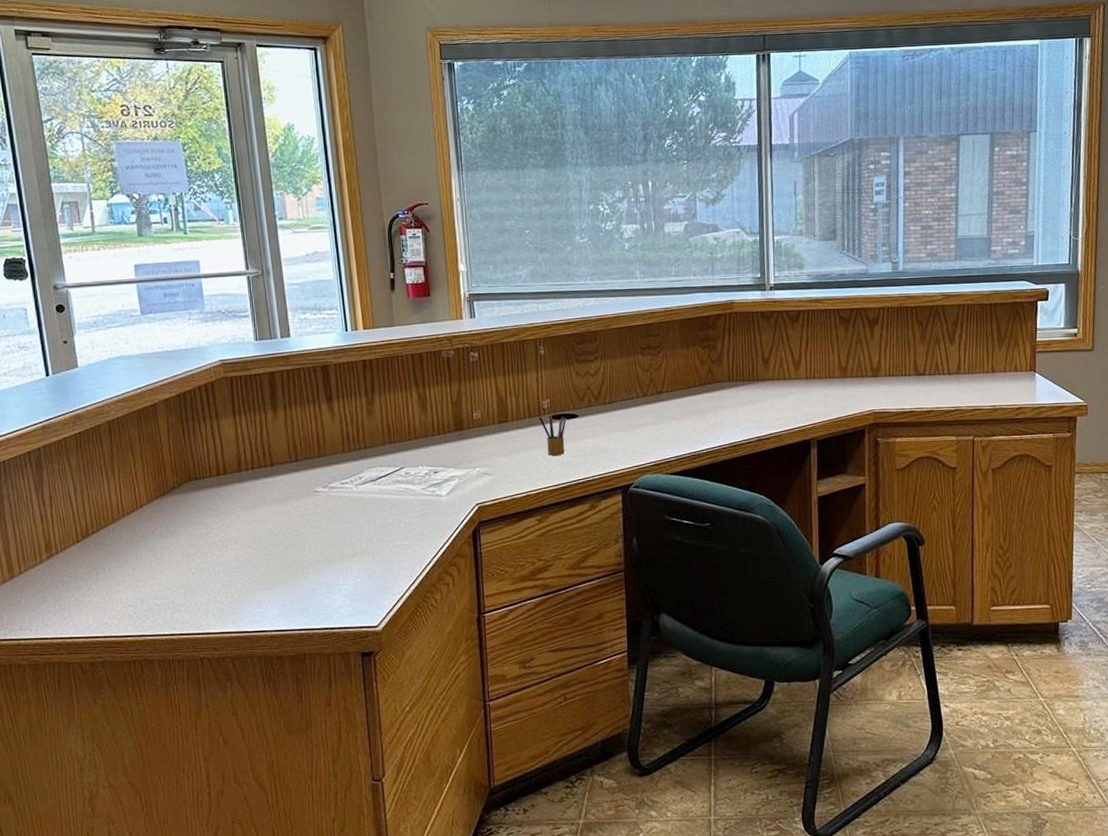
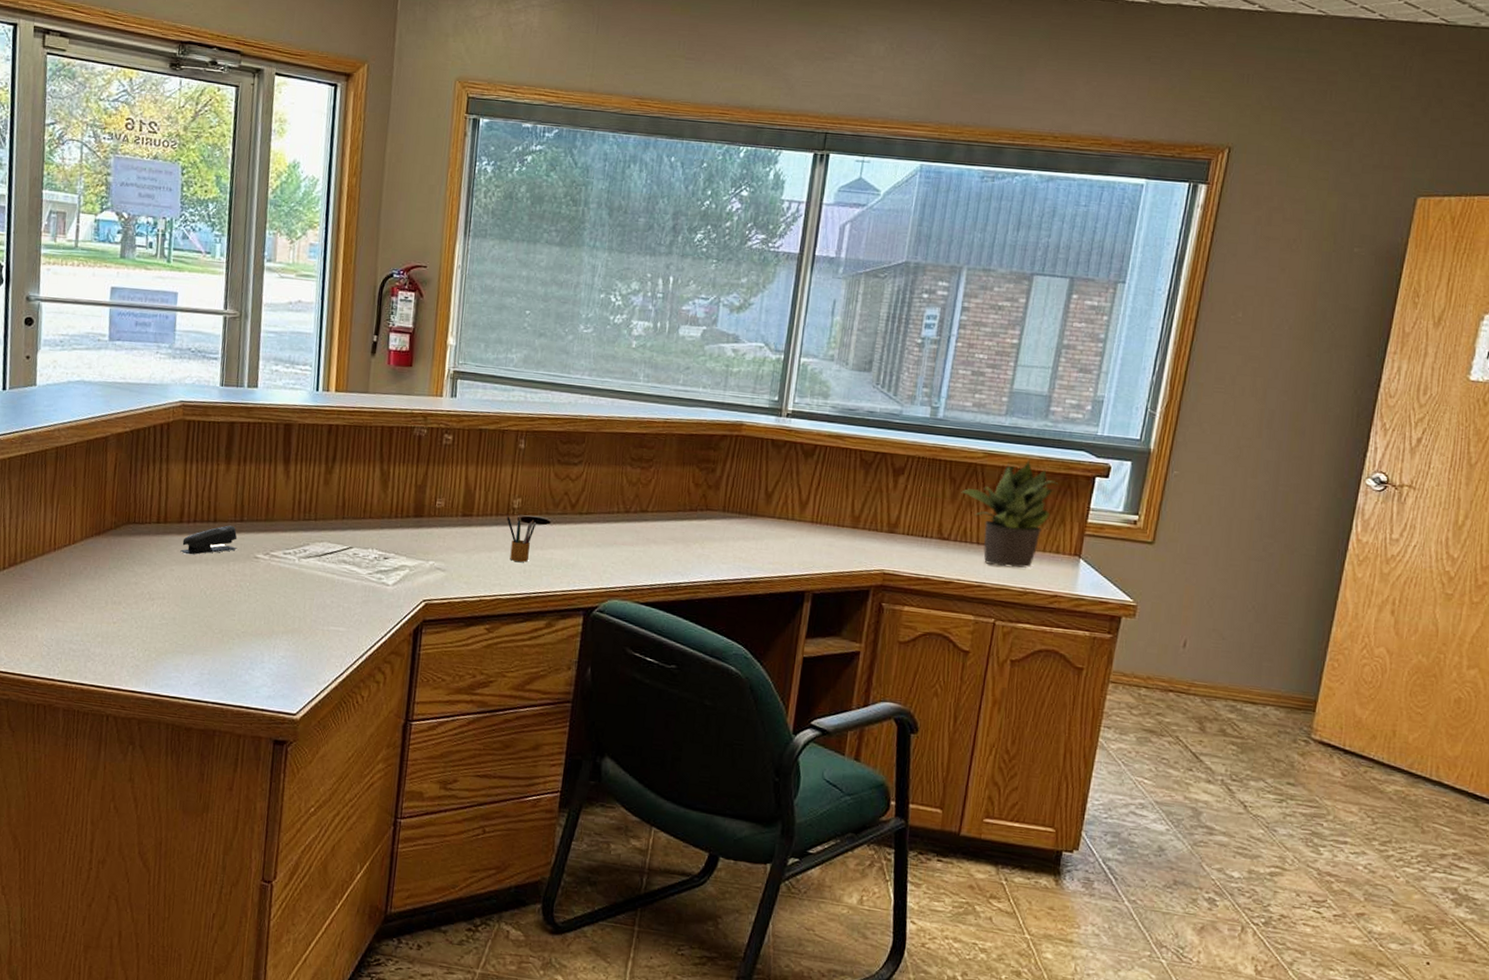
stapler: none [244,466,297,500] -> present [180,525,238,555]
potted plant: none [928,296,1008,391] -> present [961,460,1059,568]

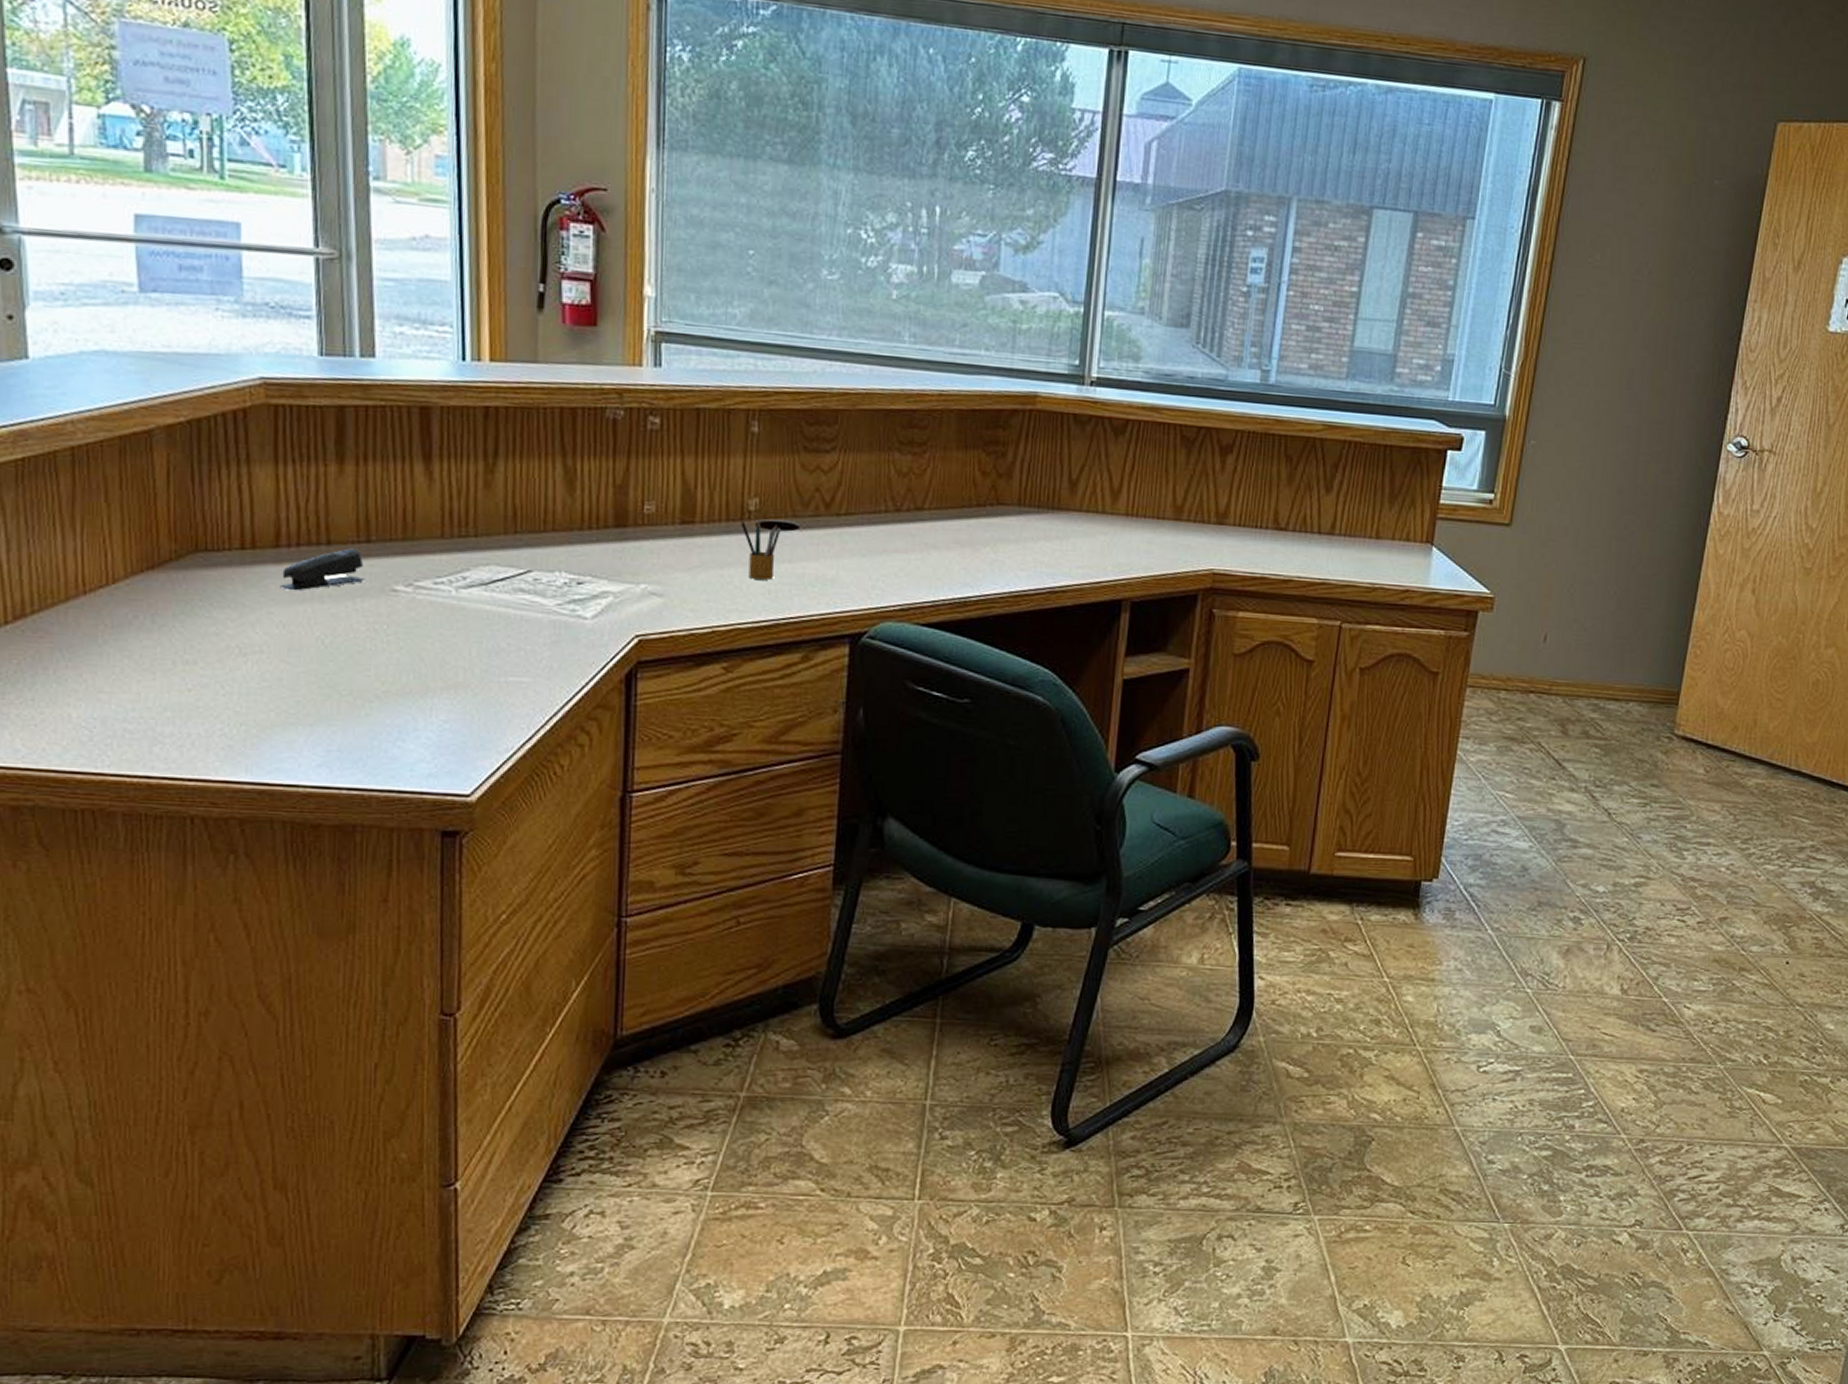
potted plant: present [961,460,1059,568] -> none [1298,433,1408,561]

